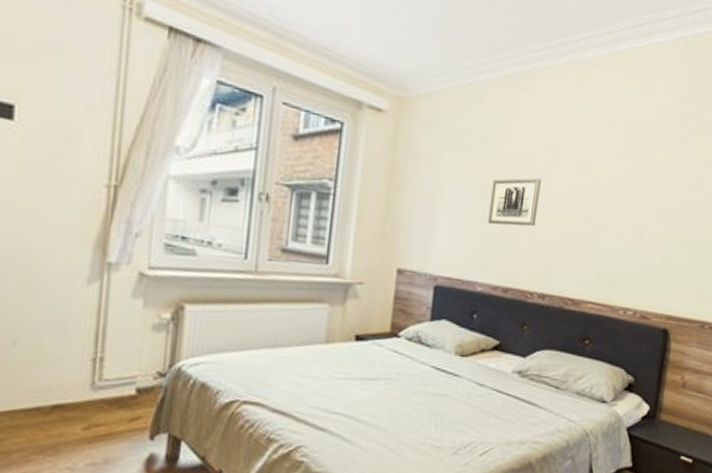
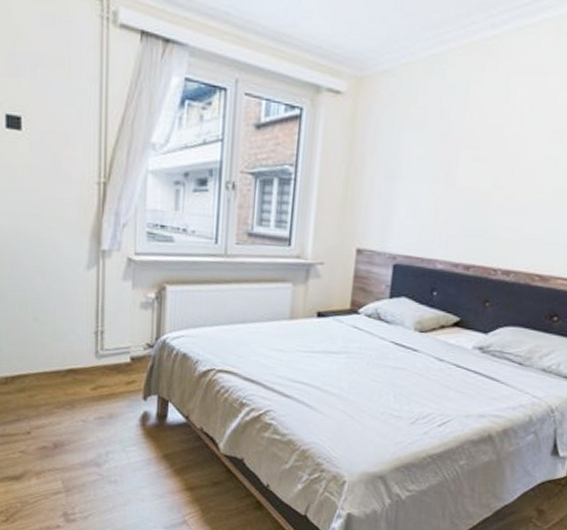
wall art: present [487,178,541,227] -> none [449,150,509,202]

